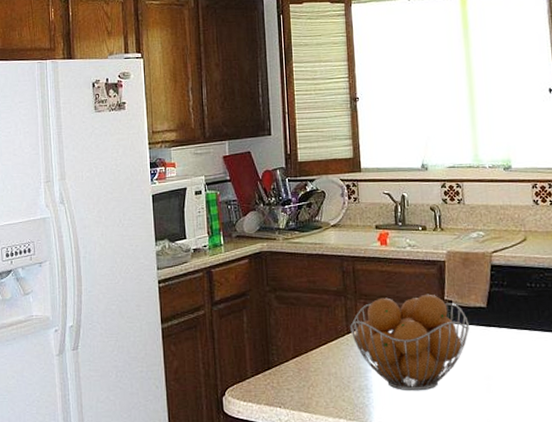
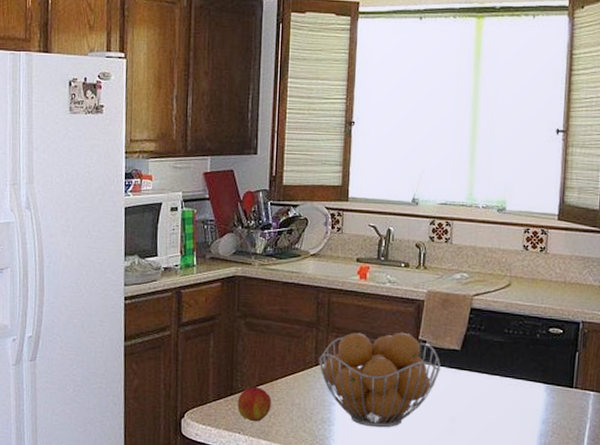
peach: none [275,359,309,395] -> present [237,386,272,422]

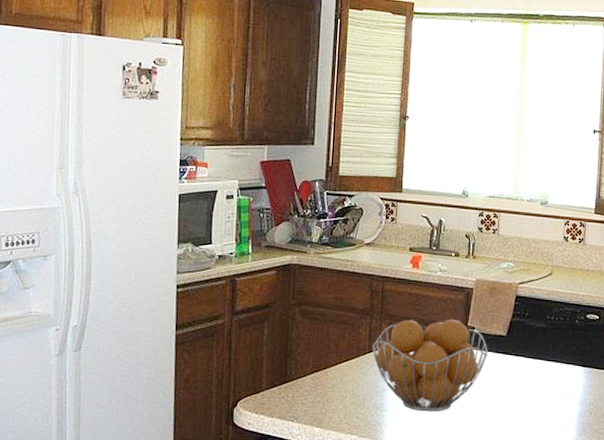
peach: present [237,386,272,422] -> none [291,374,325,410]

